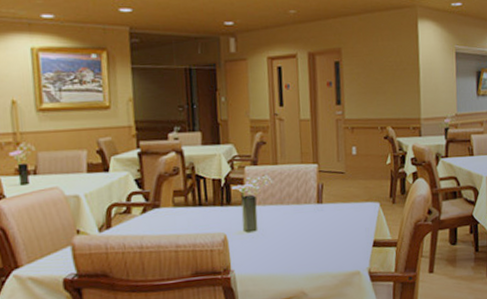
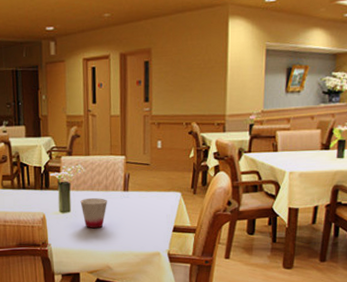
cup: none [268,213,299,248] -> present [80,198,107,228]

